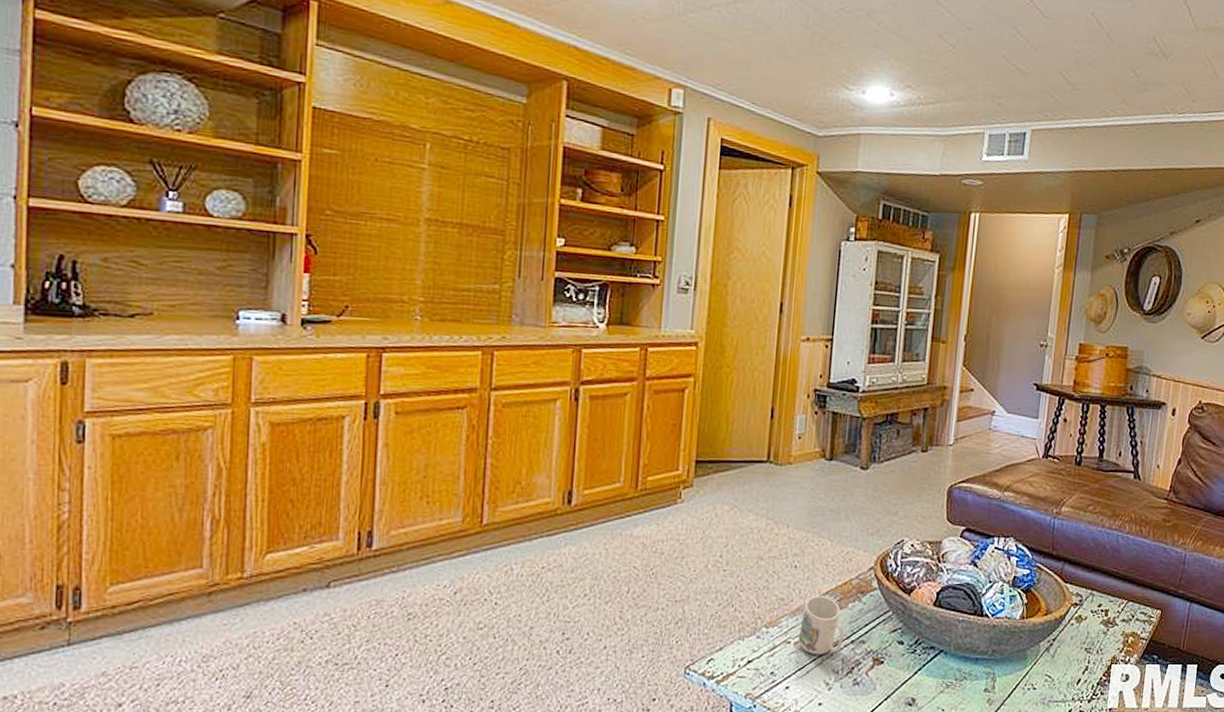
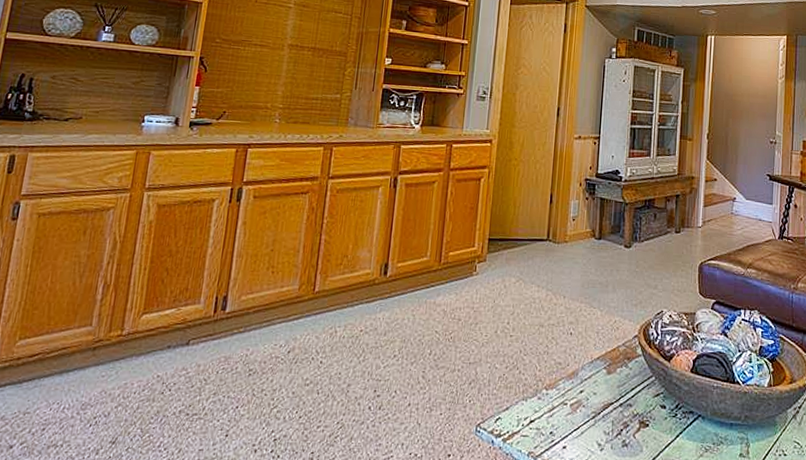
mug: present [798,596,844,655] -> none [573,361,614,417]

